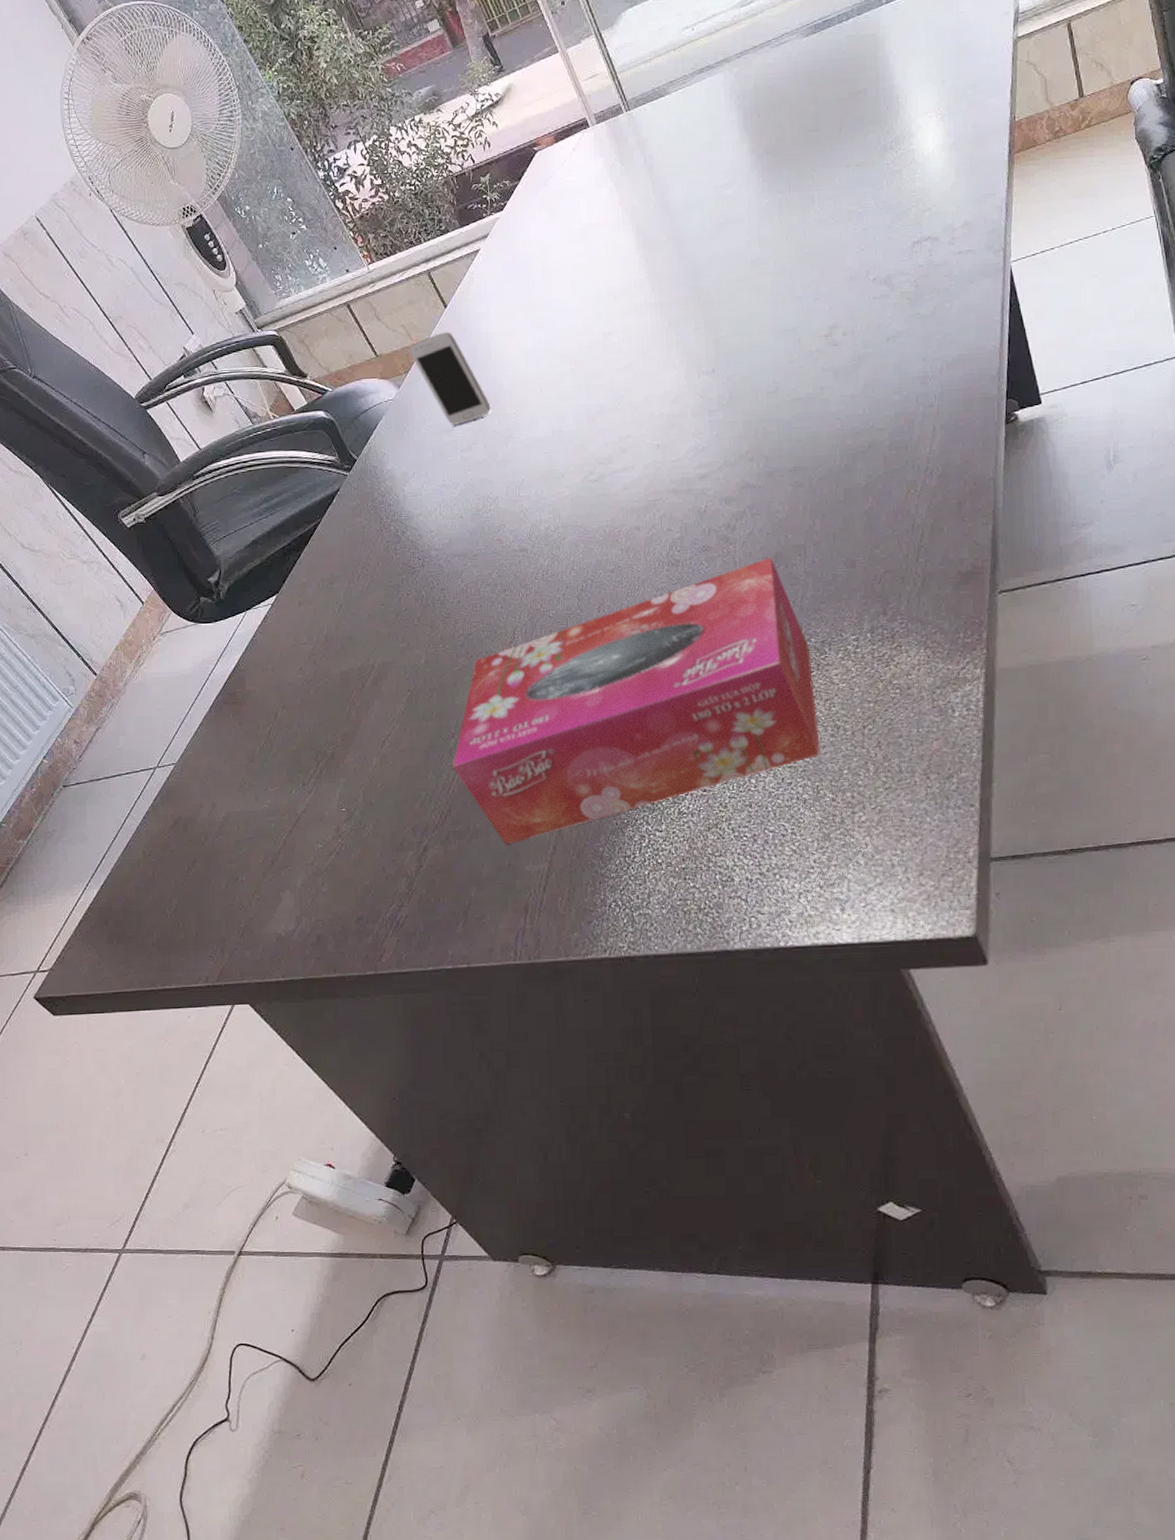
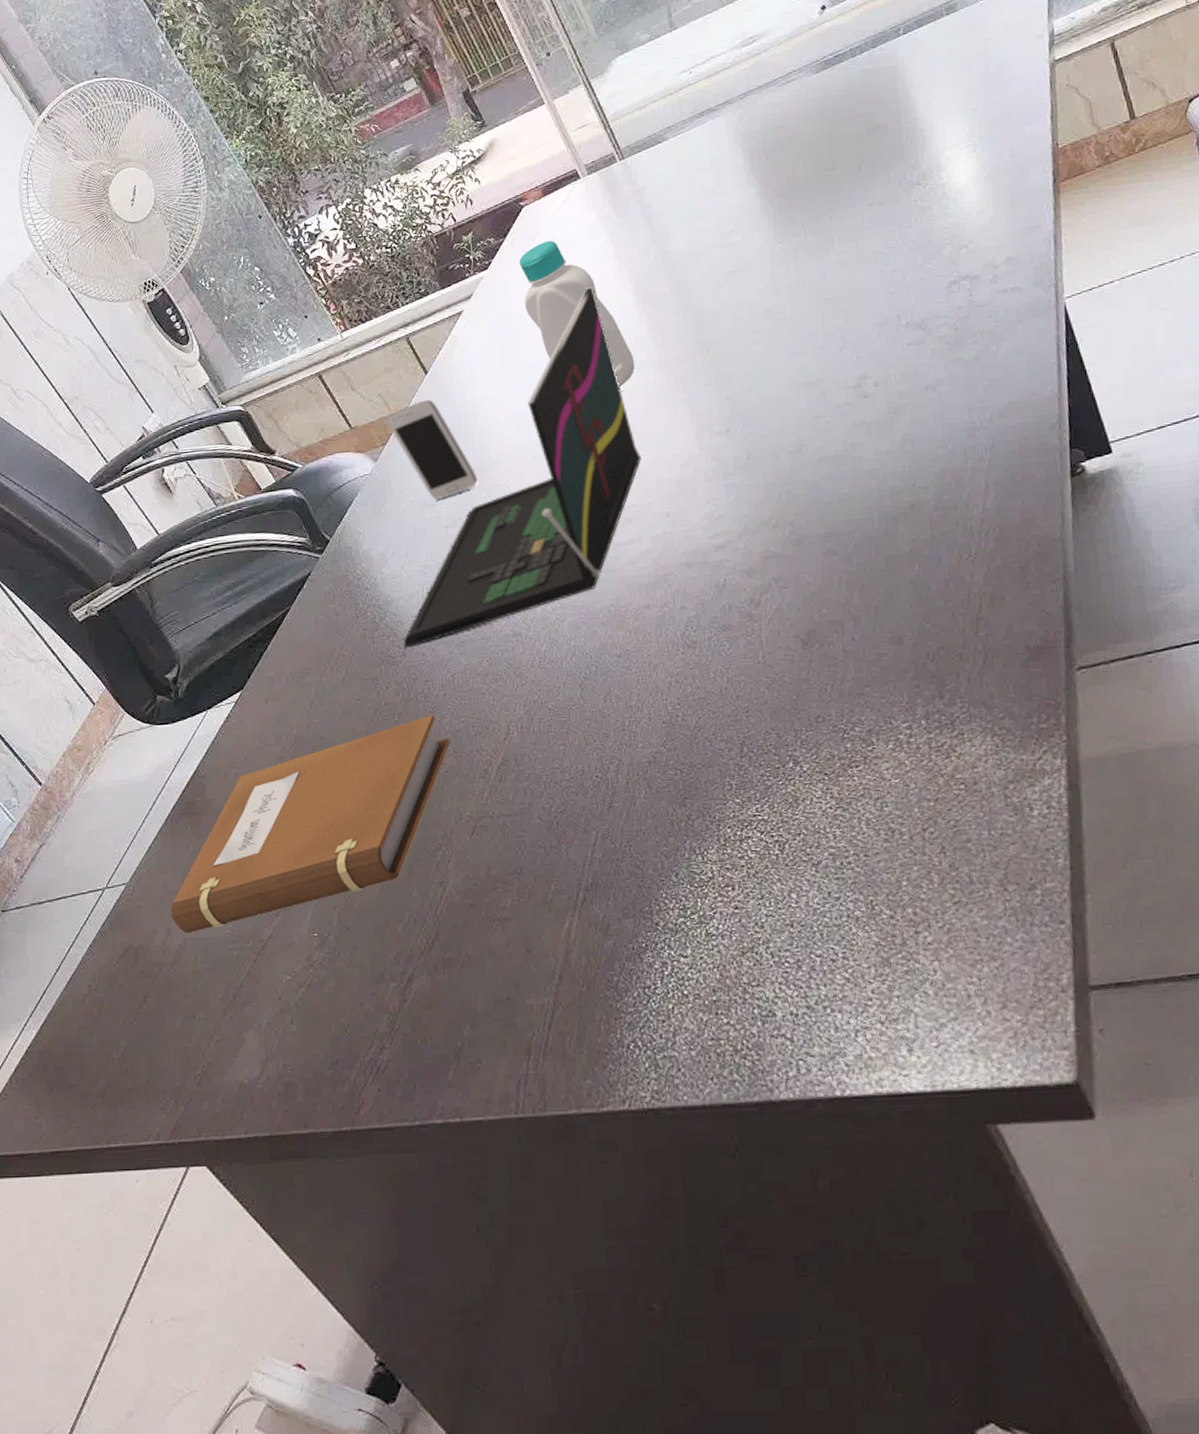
notebook: none [216,619,463,807] -> present [171,714,451,933]
laptop: none [423,232,637,560] -> present [404,287,641,648]
tissue box: present [452,557,820,845] -> none [440,635,873,975]
bottle: none [532,185,634,327] -> present [519,240,635,387]

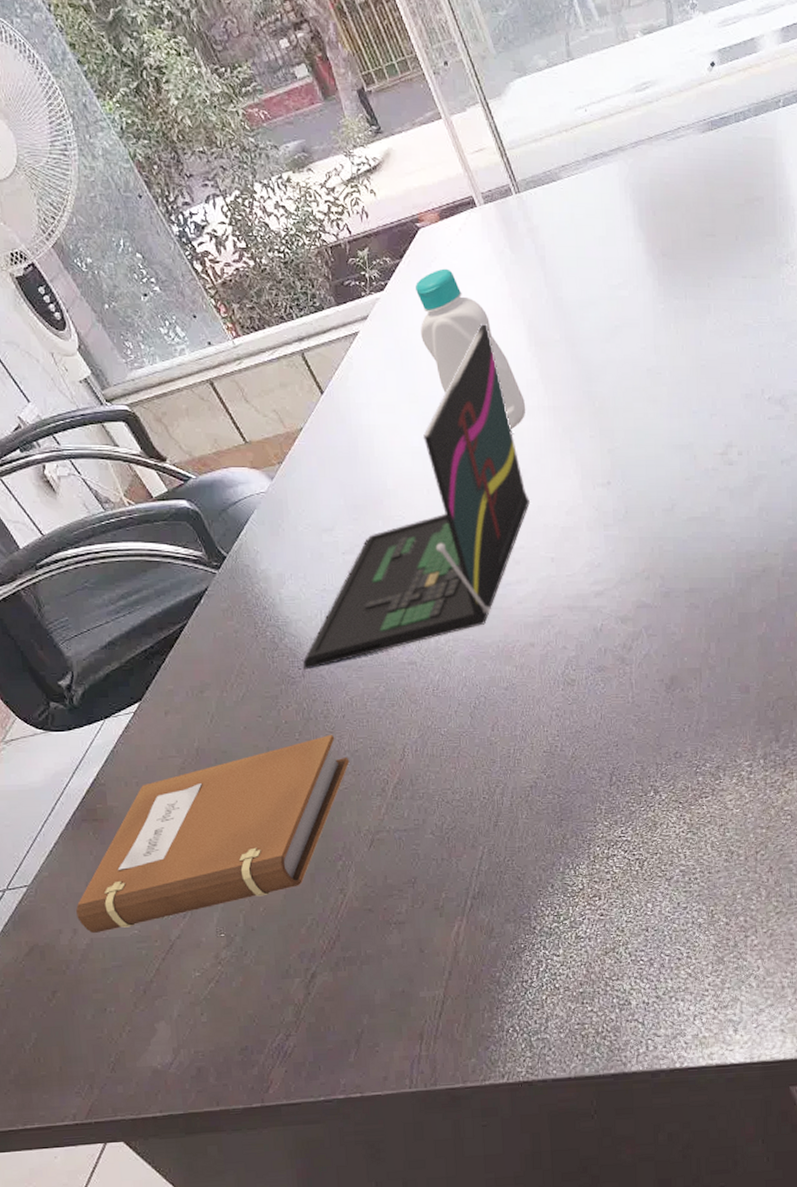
smartphone: present [386,399,478,500] -> none [282,421,374,524]

